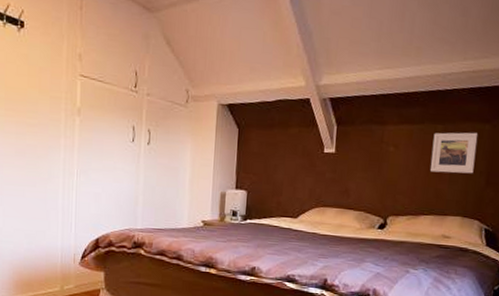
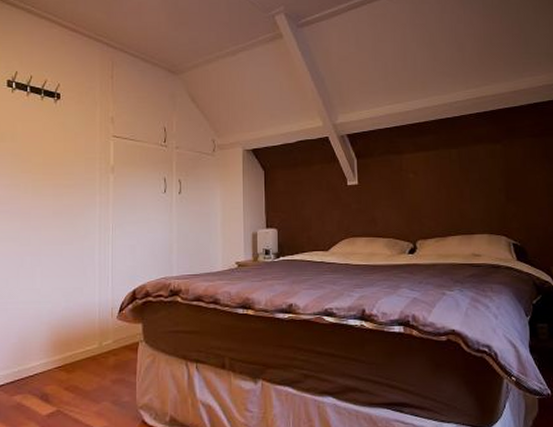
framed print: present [430,132,478,174] -> none [449,153,493,194]

